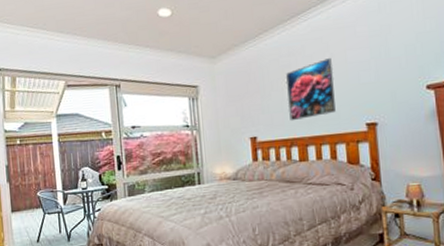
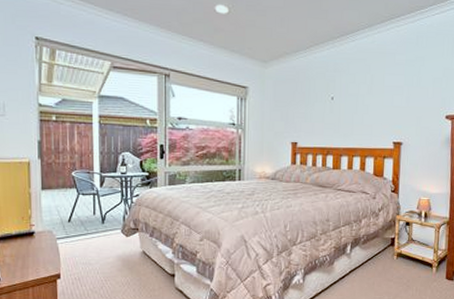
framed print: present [285,58,336,121] -> none [329,79,371,132]

